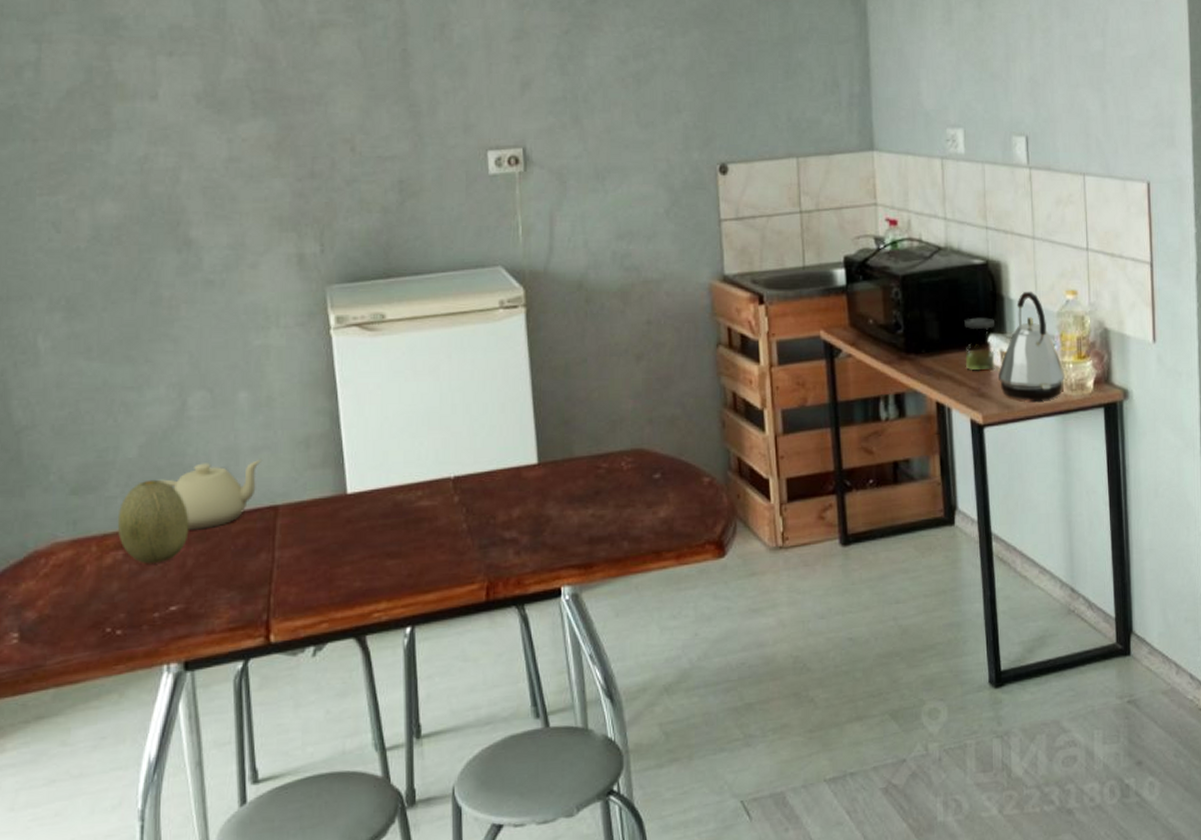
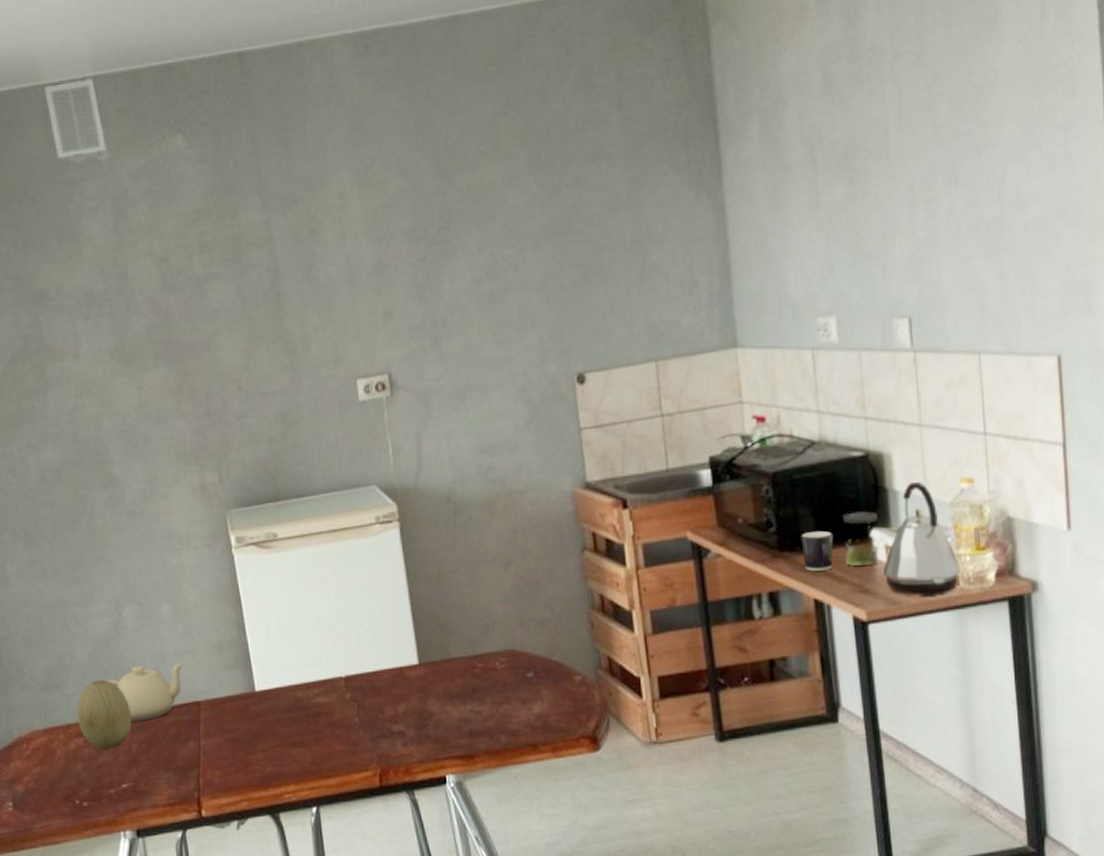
mug: none [926,334,955,374] -> present [801,530,834,571]

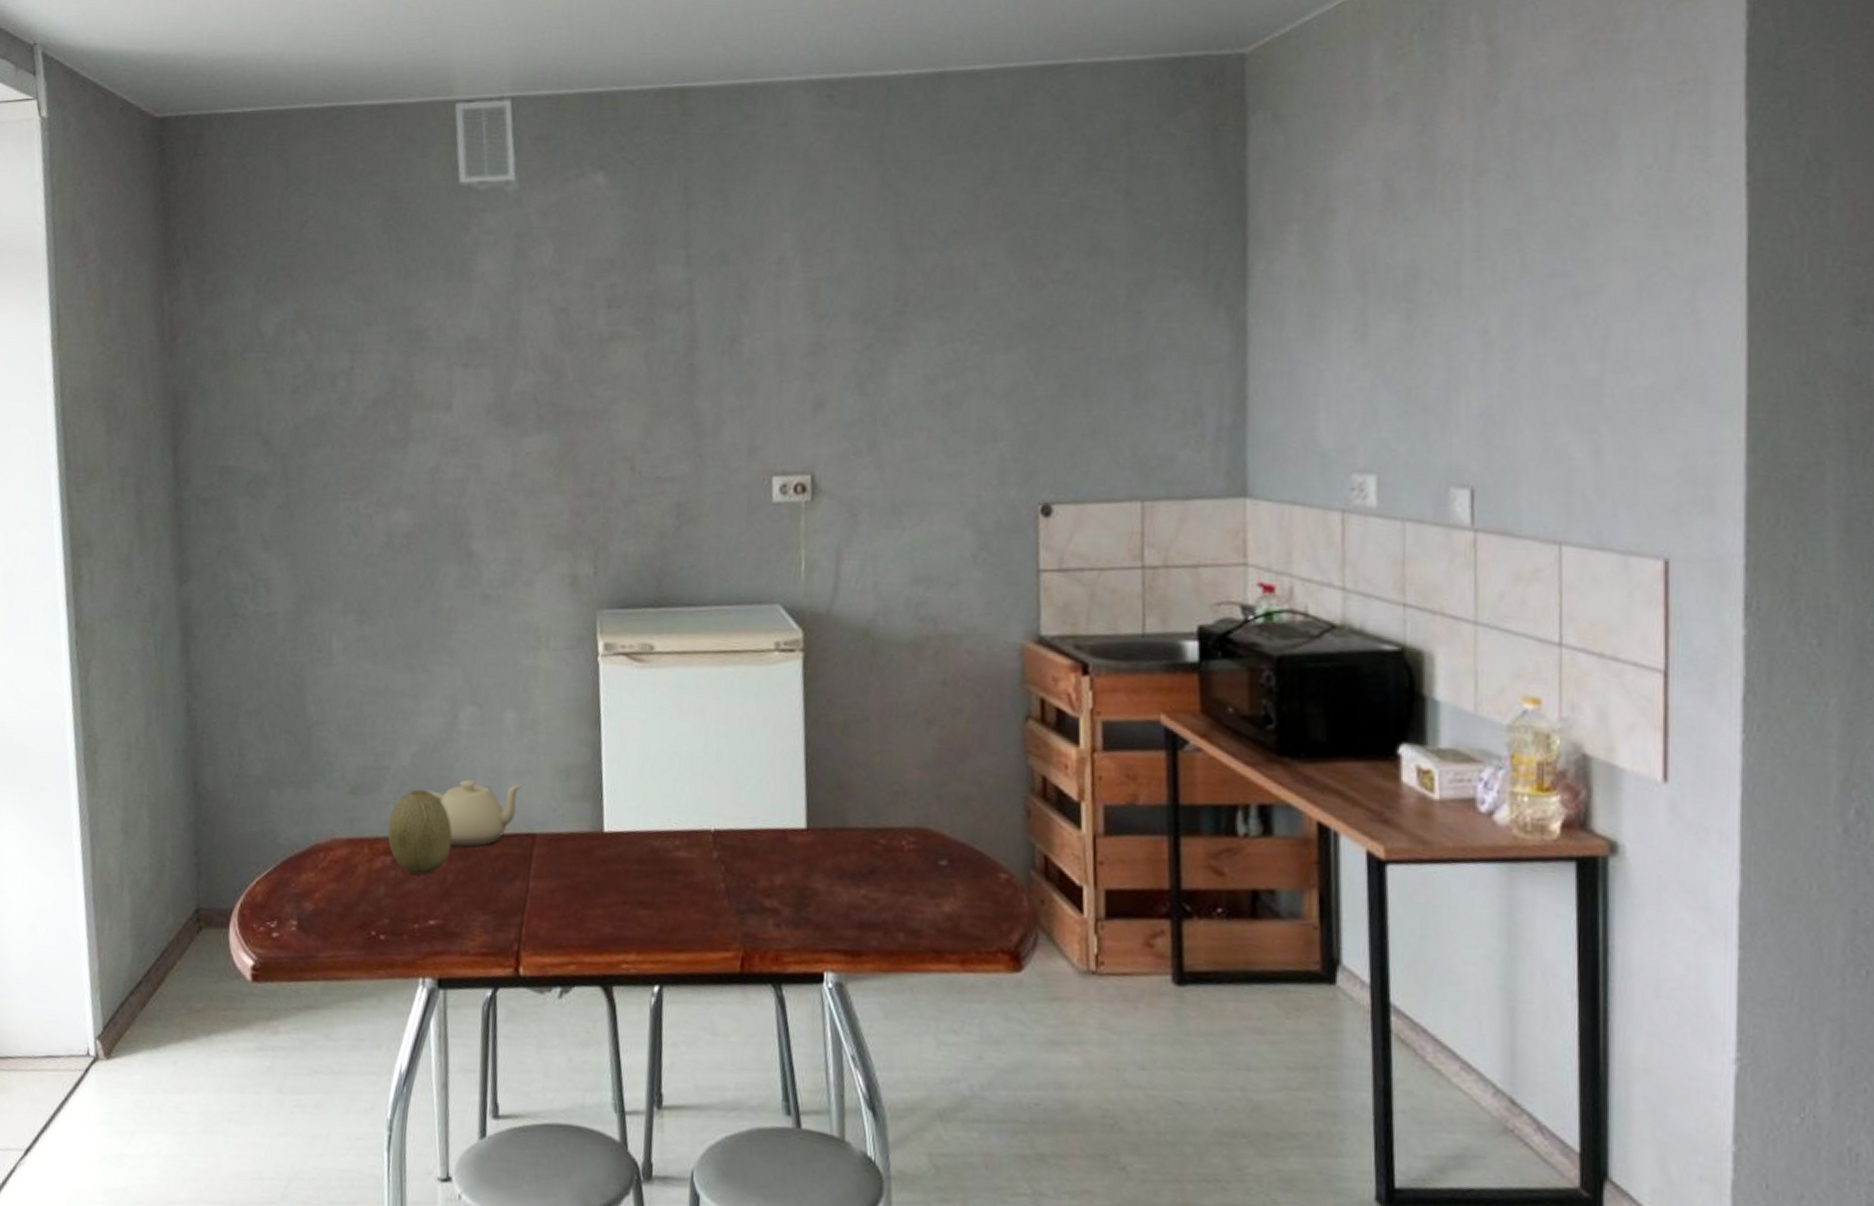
mug: present [801,530,834,571] -> none [1306,736,1350,788]
jar: present [843,511,879,566] -> none [1364,719,1409,790]
kettle: present [882,481,962,596] -> none [1410,692,1517,840]

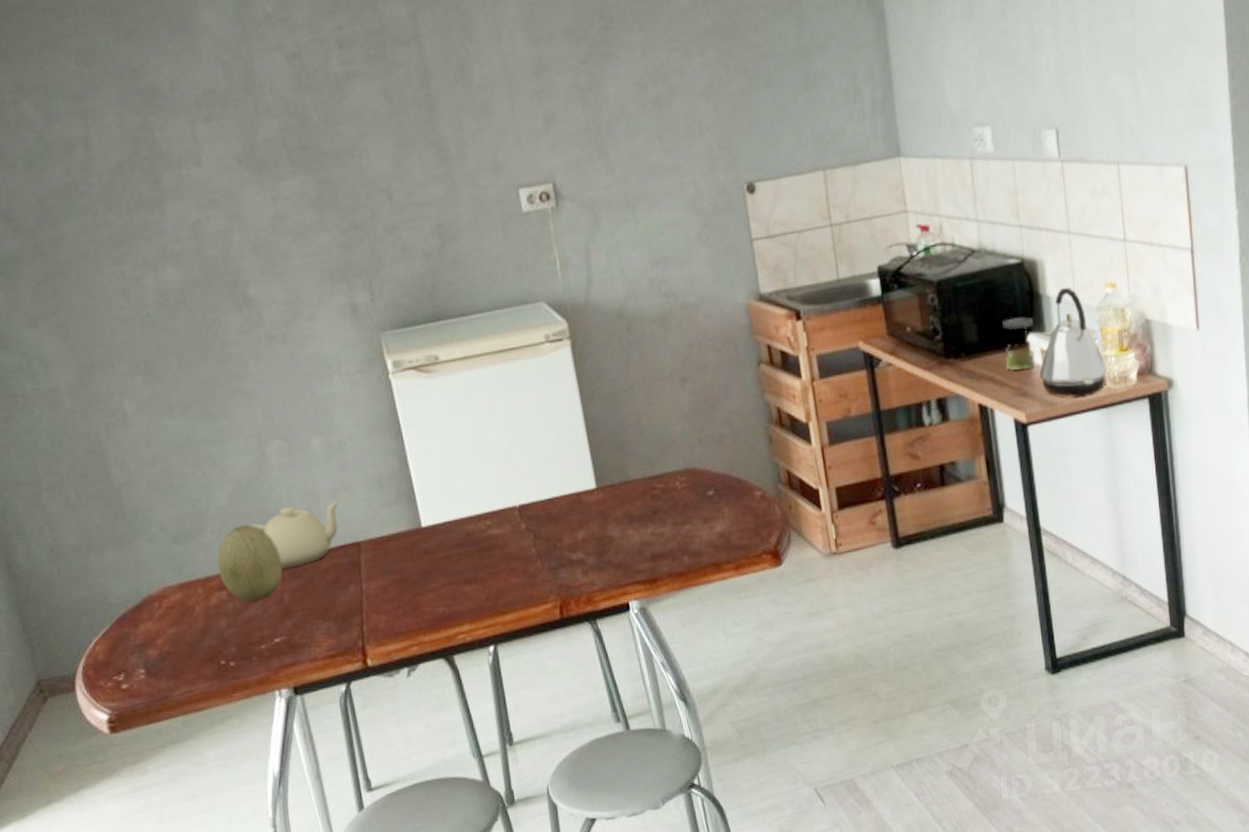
jar: none [1364,719,1409,790] -> present [1002,317,1036,370]
kettle: none [1410,692,1517,840] -> present [1039,287,1108,397]

